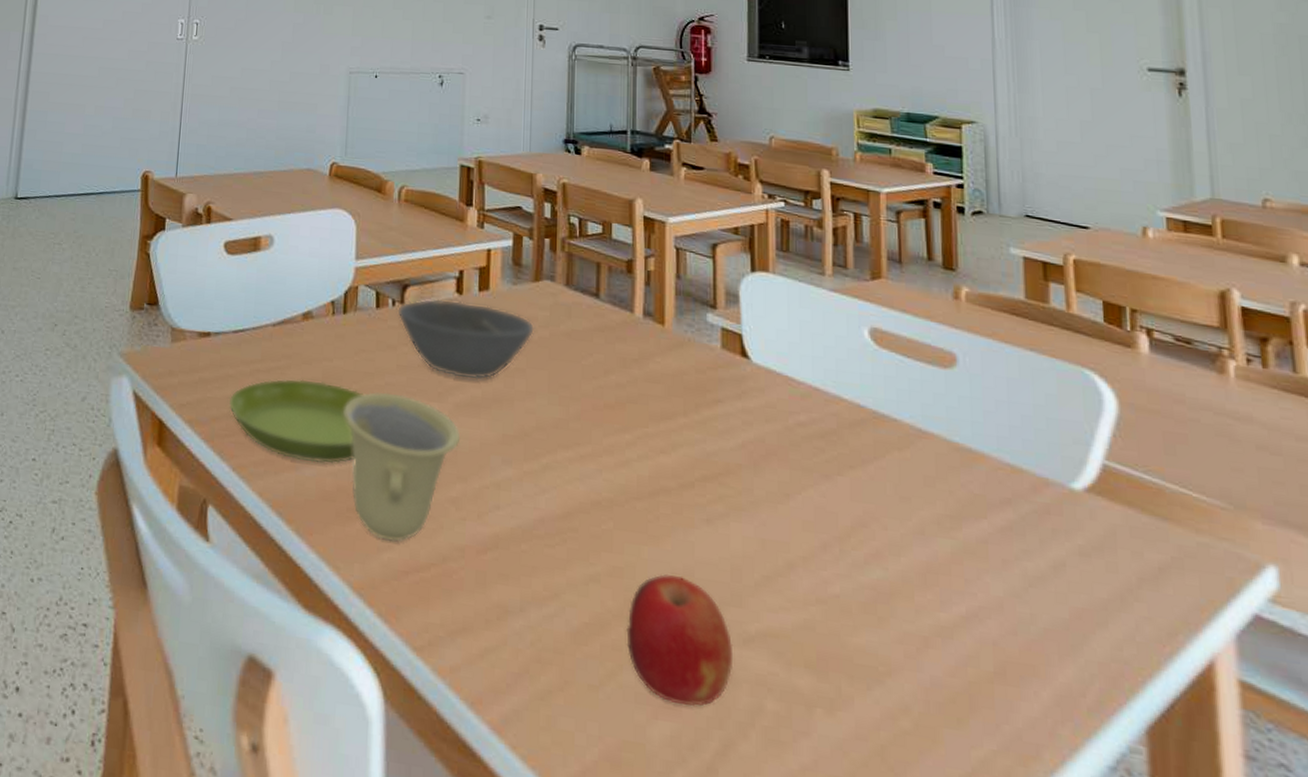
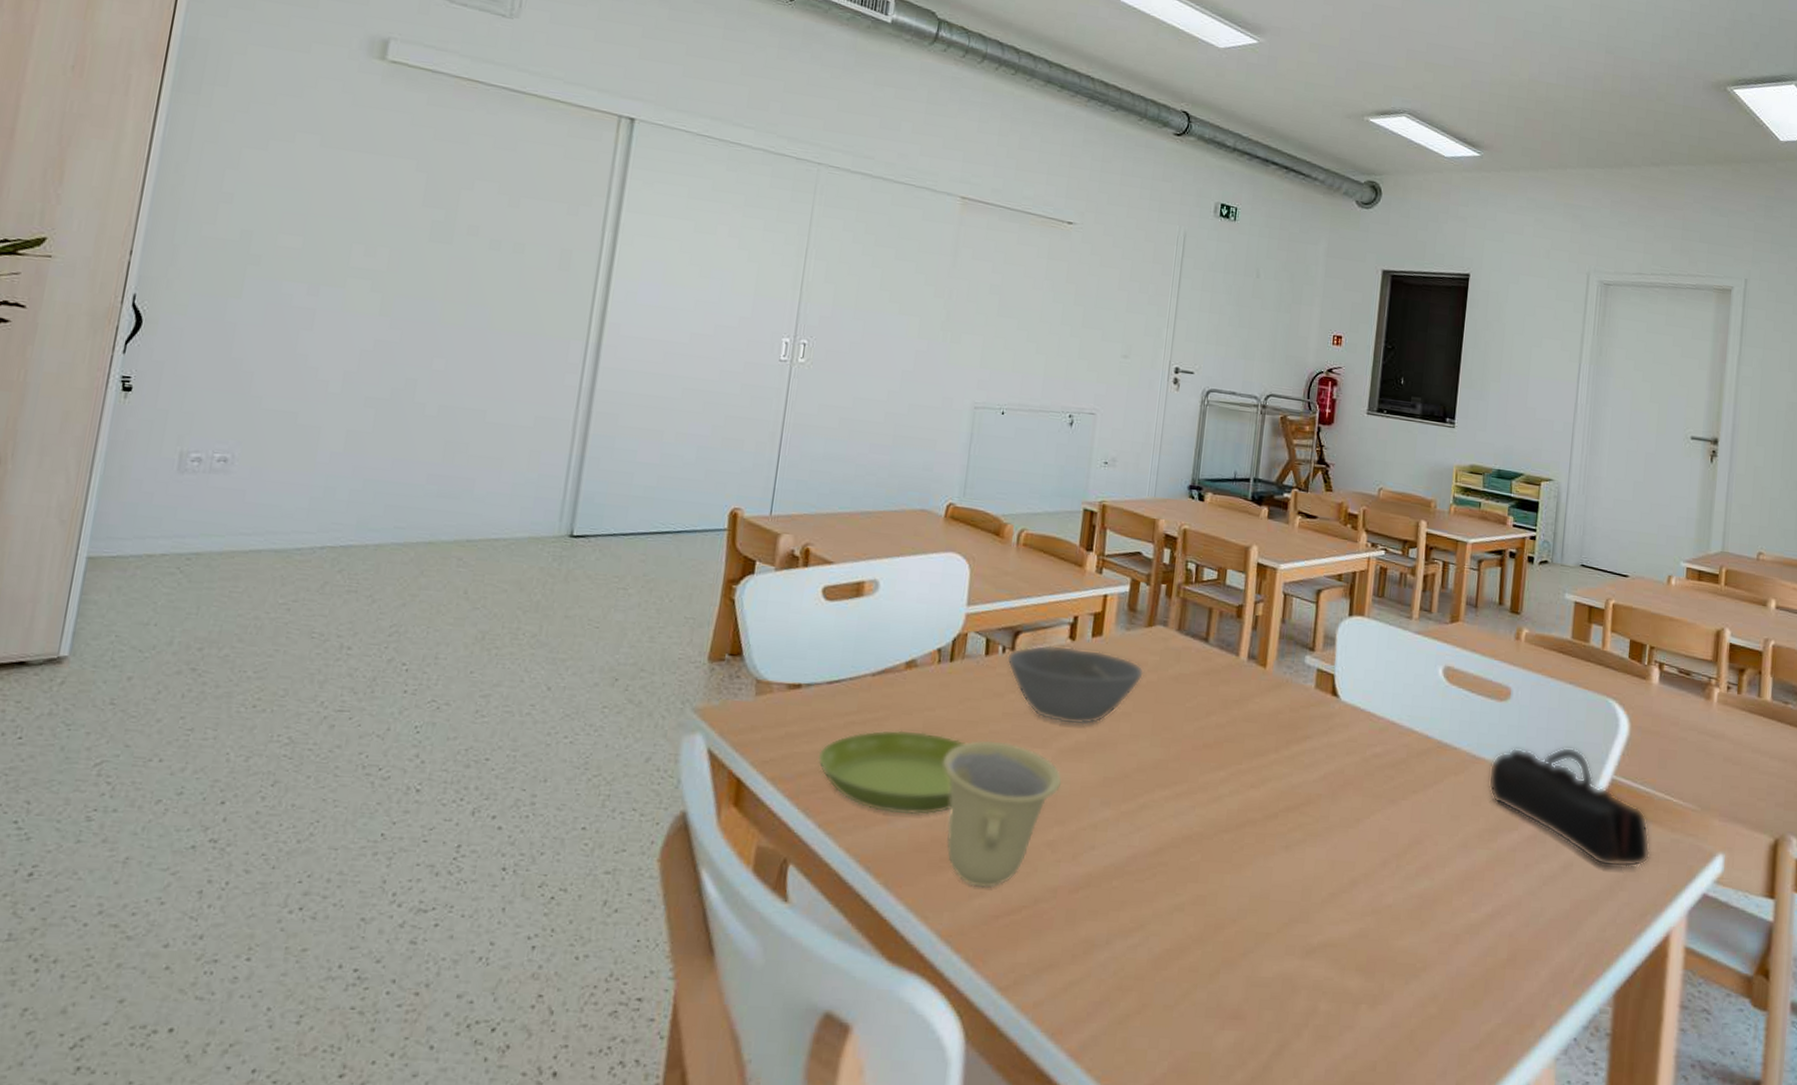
fruit: present [626,573,734,707] -> none [1202,898,1297,1015]
pencil case: none [941,422,1171,575] -> present [1488,746,1651,868]

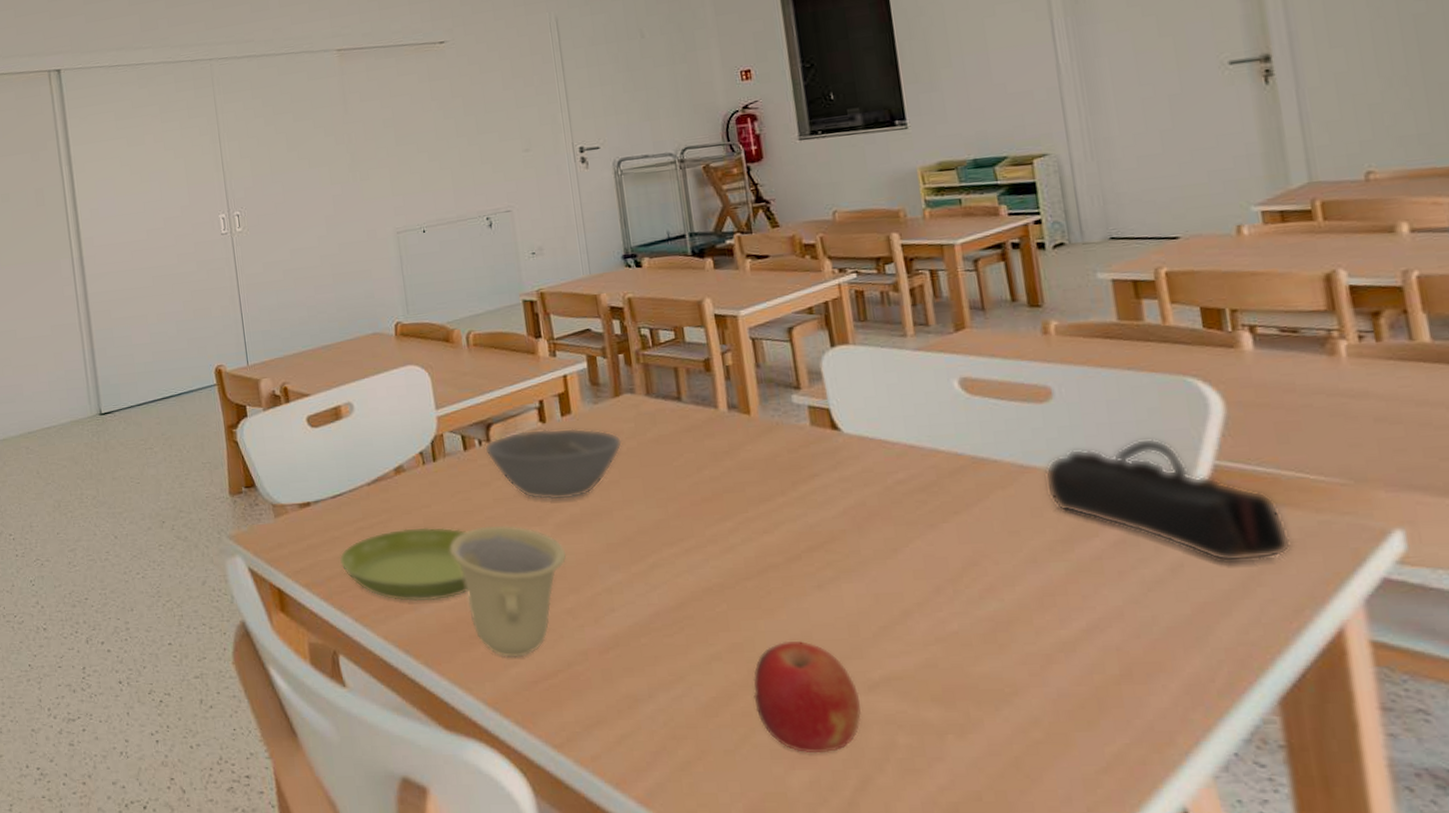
fruit: none [1202,898,1297,1015] -> present [753,640,862,754]

